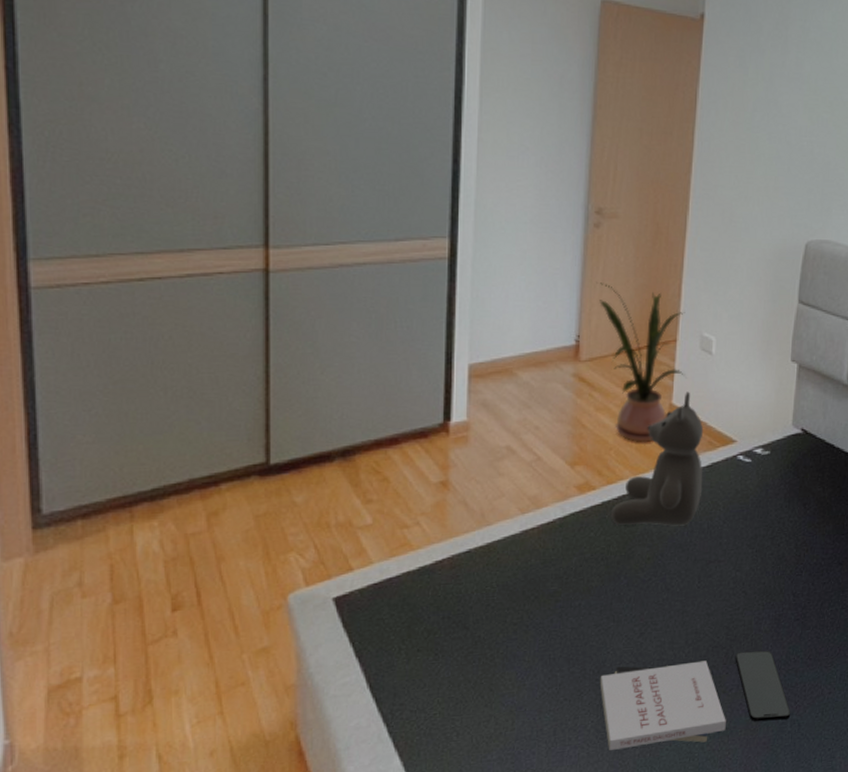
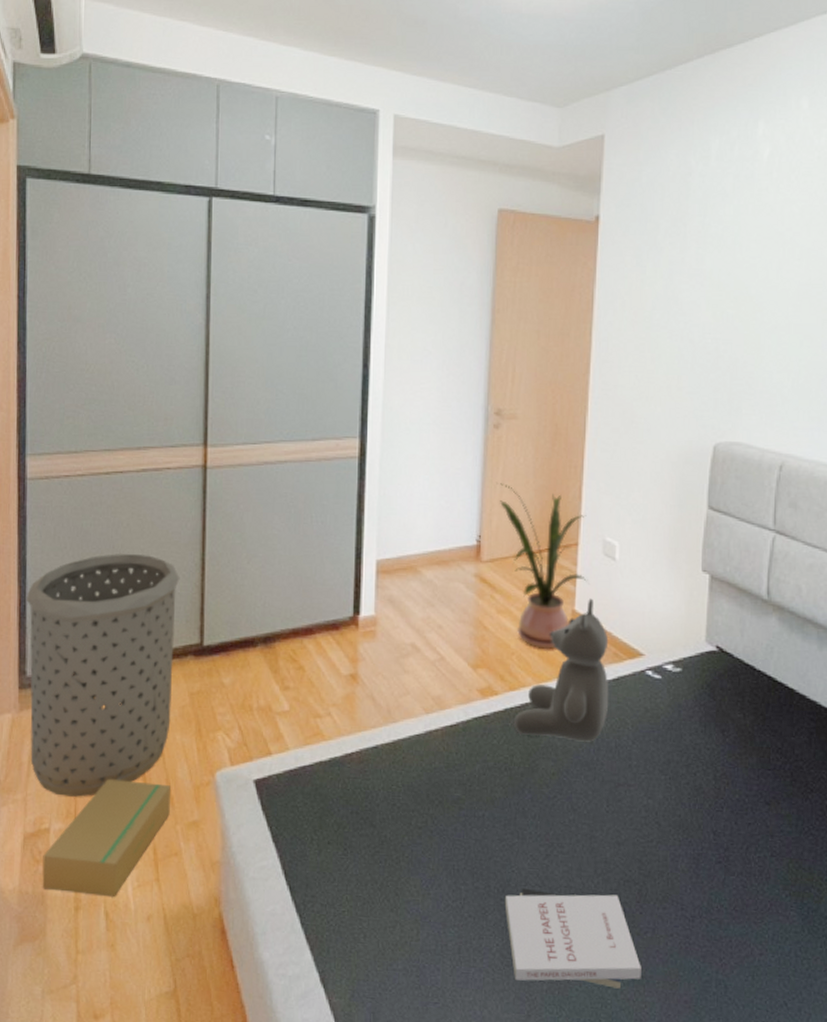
laundry basket: none [36,369,239,640] -> present [26,553,180,797]
box: none [74,614,234,742] -> present [42,779,170,896]
phone: present [735,650,791,722] -> none [649,890,716,978]

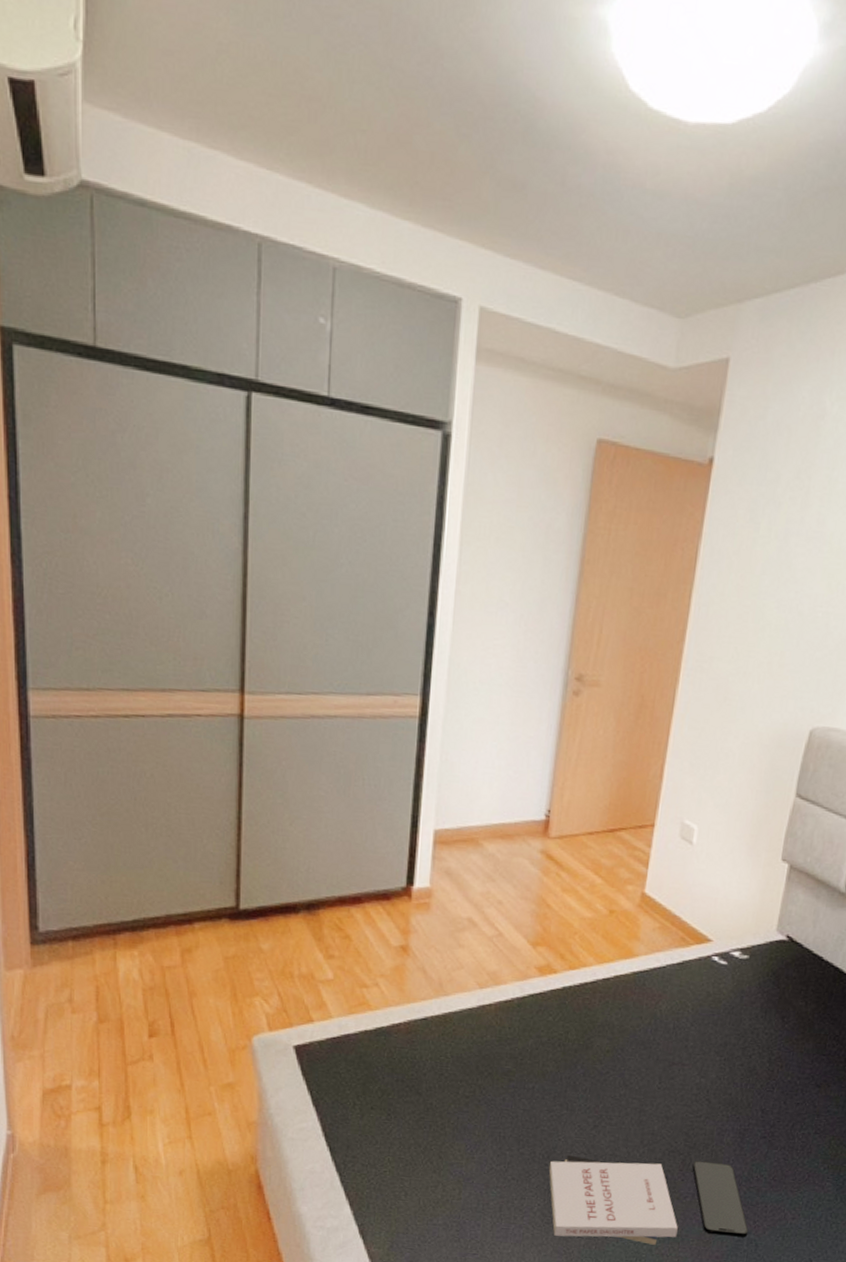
laundry basket: present [26,553,180,797] -> none [34,806,213,1056]
box: present [42,779,170,896] -> none [65,1039,203,1152]
house plant: present [496,483,588,650] -> none [571,755,667,931]
stuffed bear: present [514,598,609,742] -> none [572,881,677,1023]
phone: none [649,890,716,978] -> present [692,1160,749,1237]

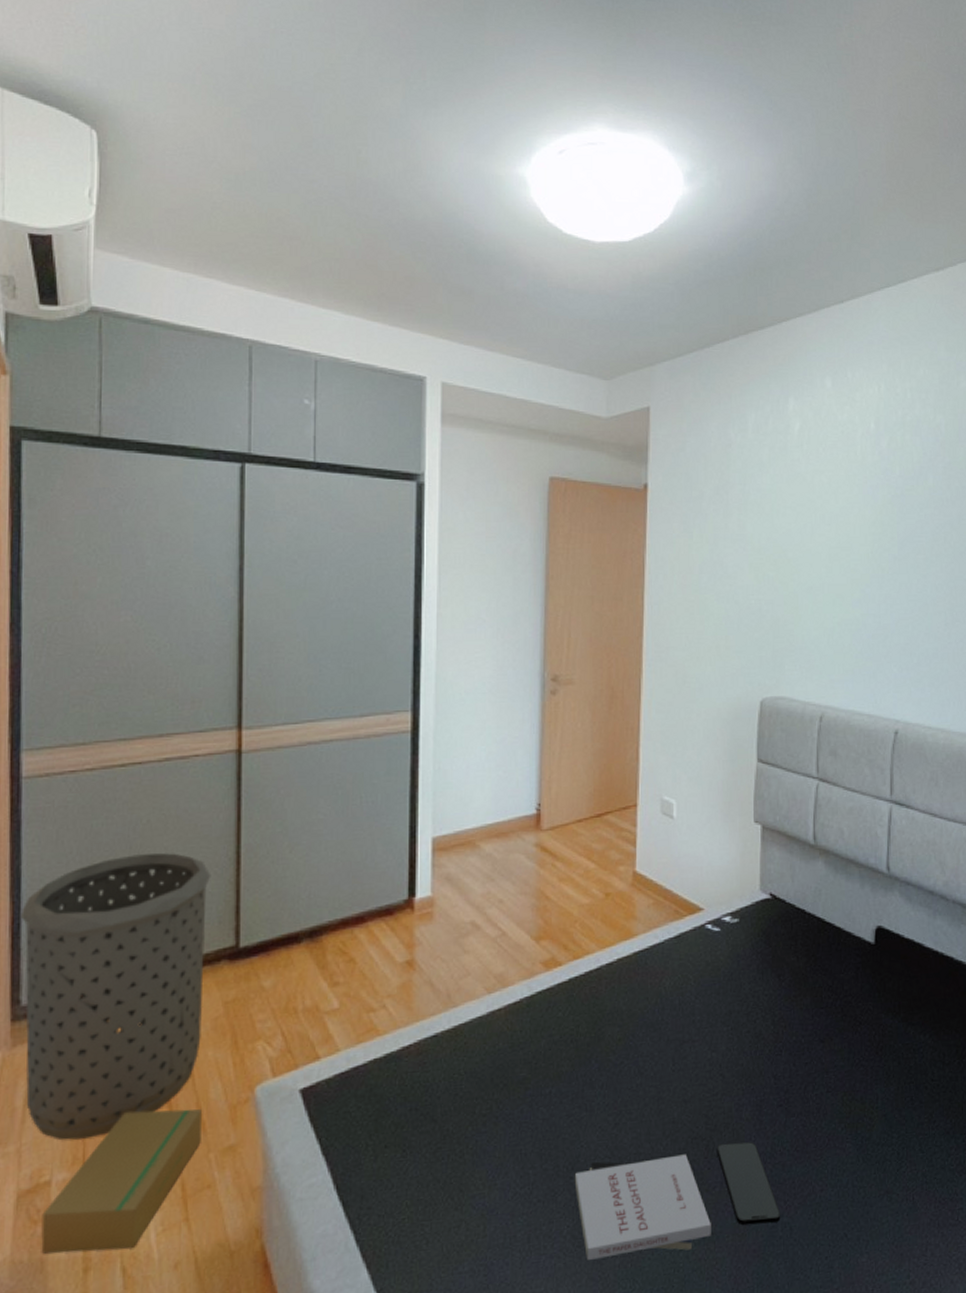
laundry basket: none [34,806,213,1056] -> present [20,852,211,1140]
box: none [65,1039,203,1152] -> present [41,1109,202,1254]

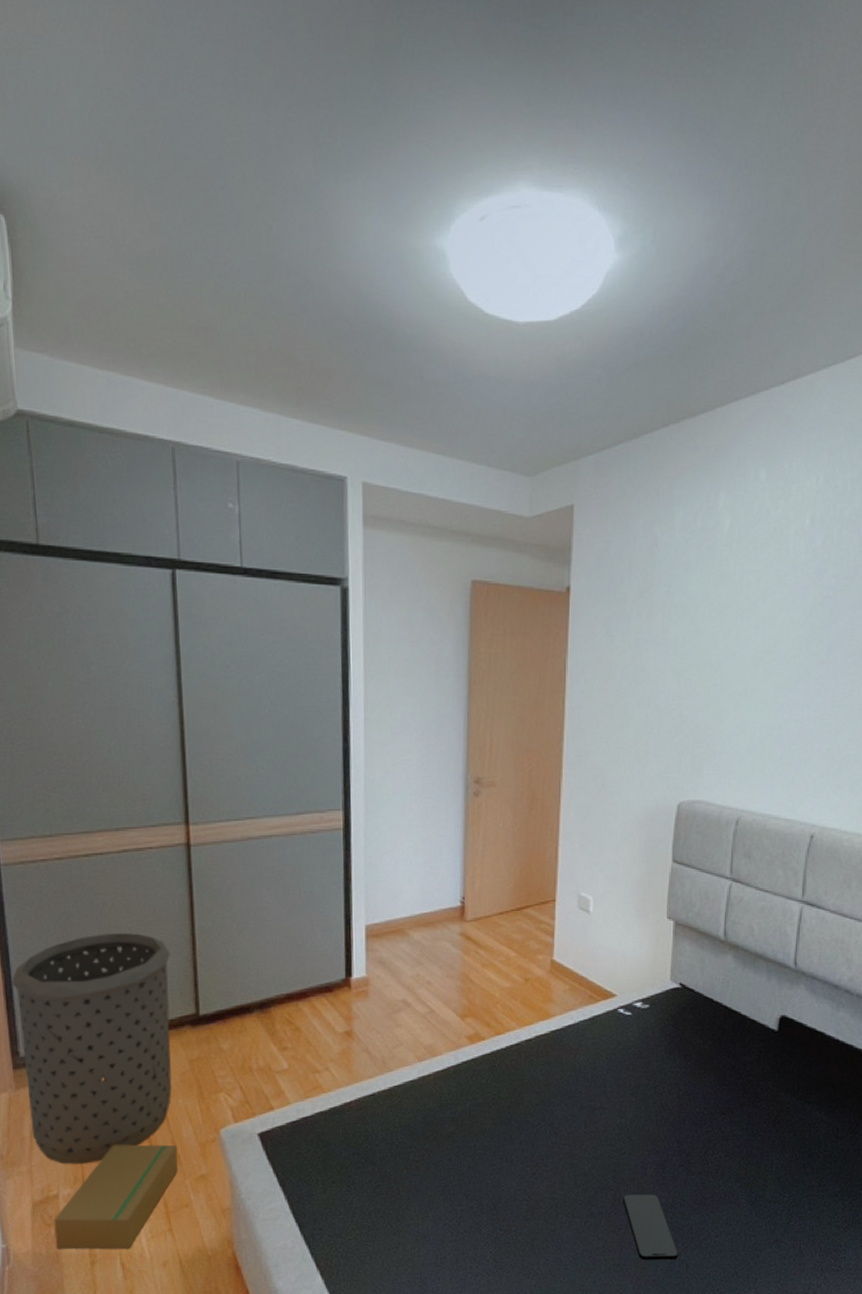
books: present [574,1154,711,1260] -> none [496,1201,616,1280]

